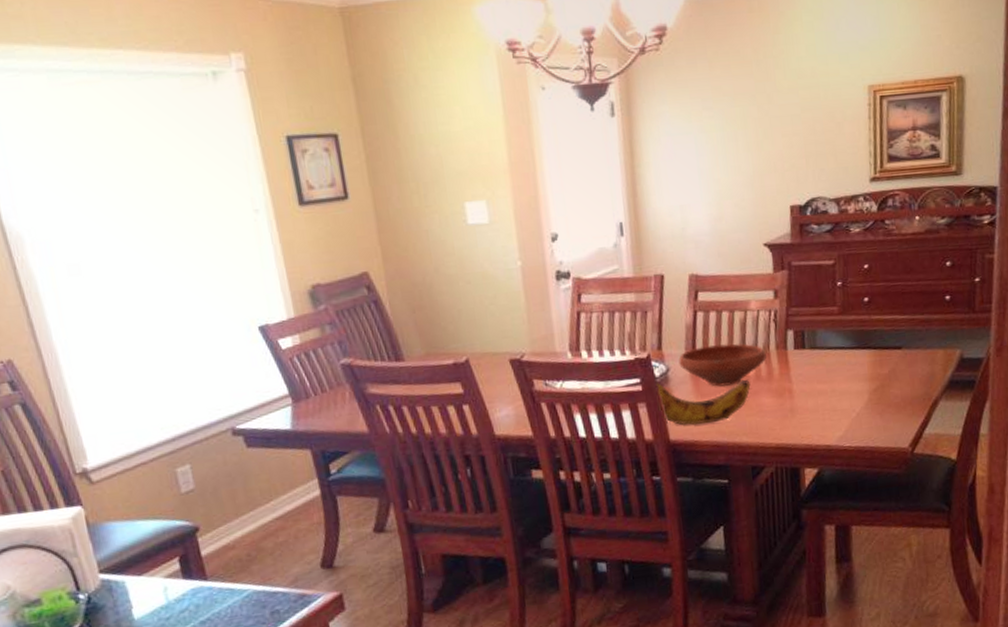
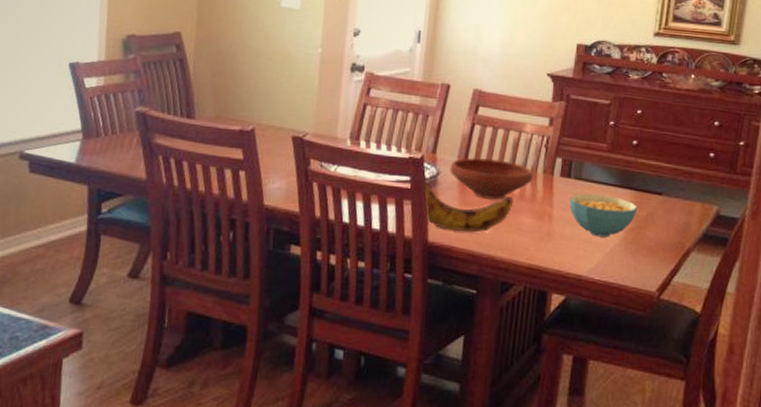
cereal bowl: none [807,359,879,404] -> present [569,194,638,238]

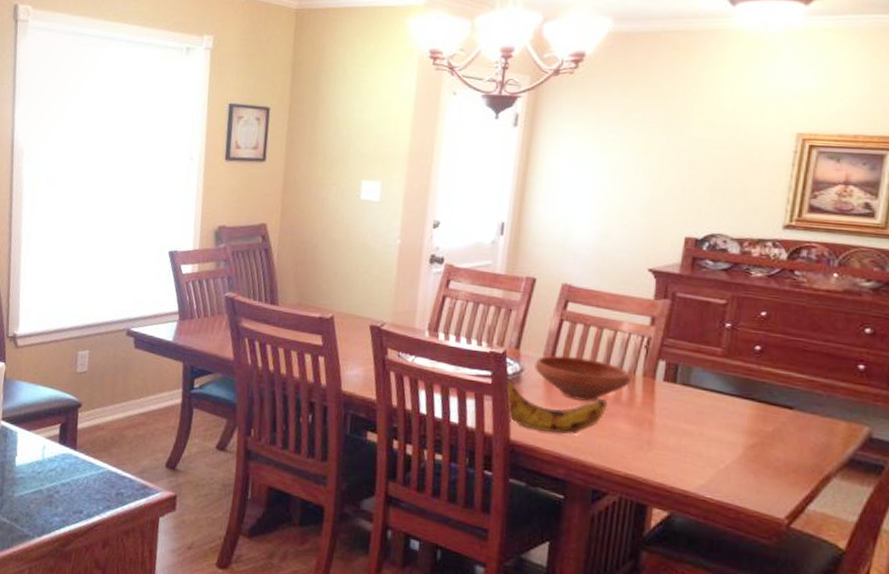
cereal bowl: present [569,194,638,238] -> none [674,401,761,452]

